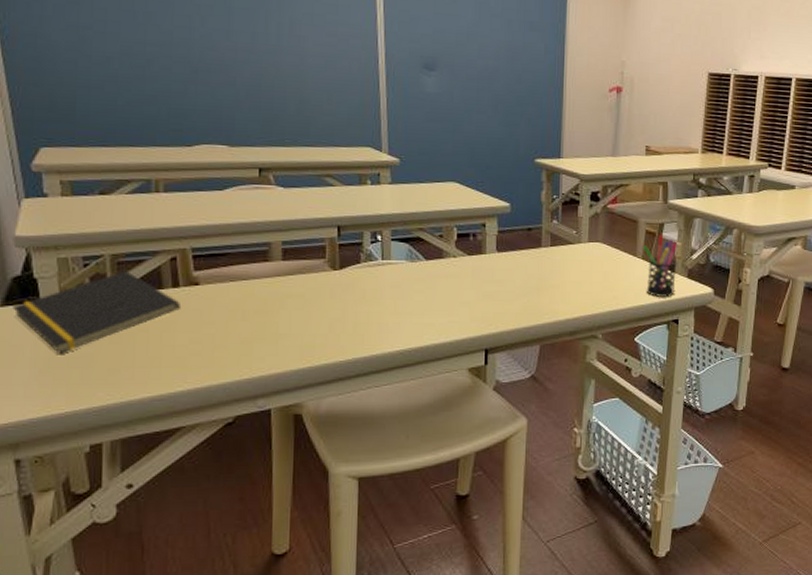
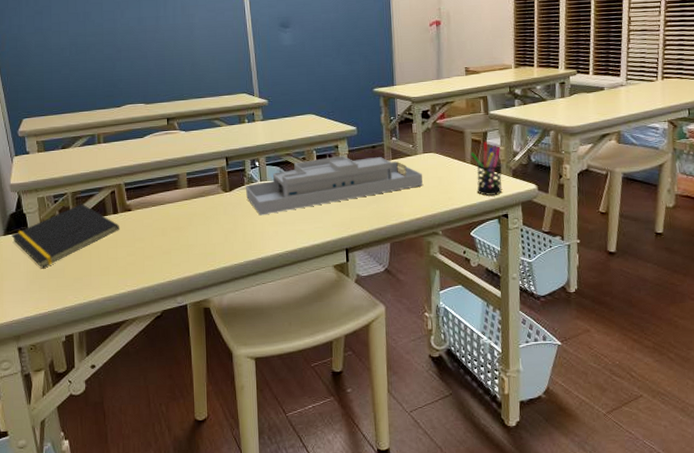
desk organizer: none [361,237,586,303] -> present [245,156,423,216]

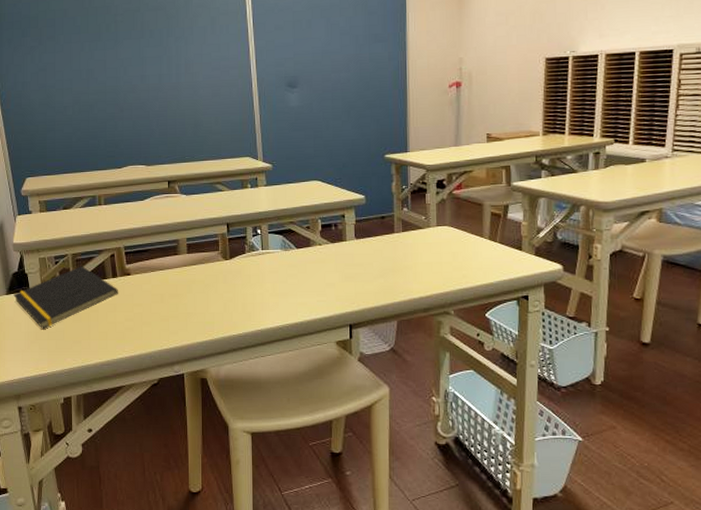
desk organizer: present [245,156,423,216] -> none [246,226,436,286]
pen holder: present [471,141,502,196] -> none [489,215,524,275]

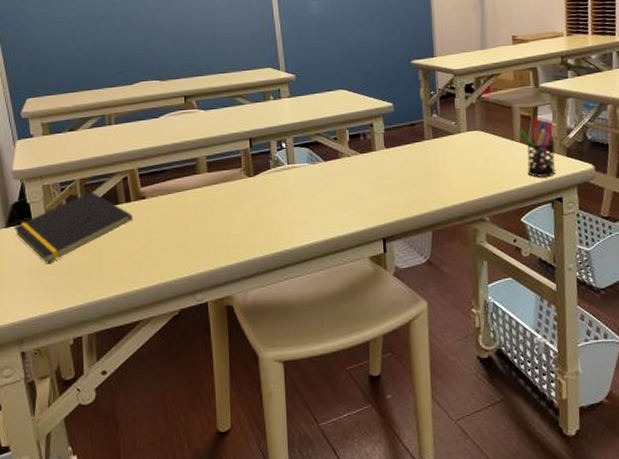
pen holder: none [489,215,524,275] -> present [520,117,555,177]

